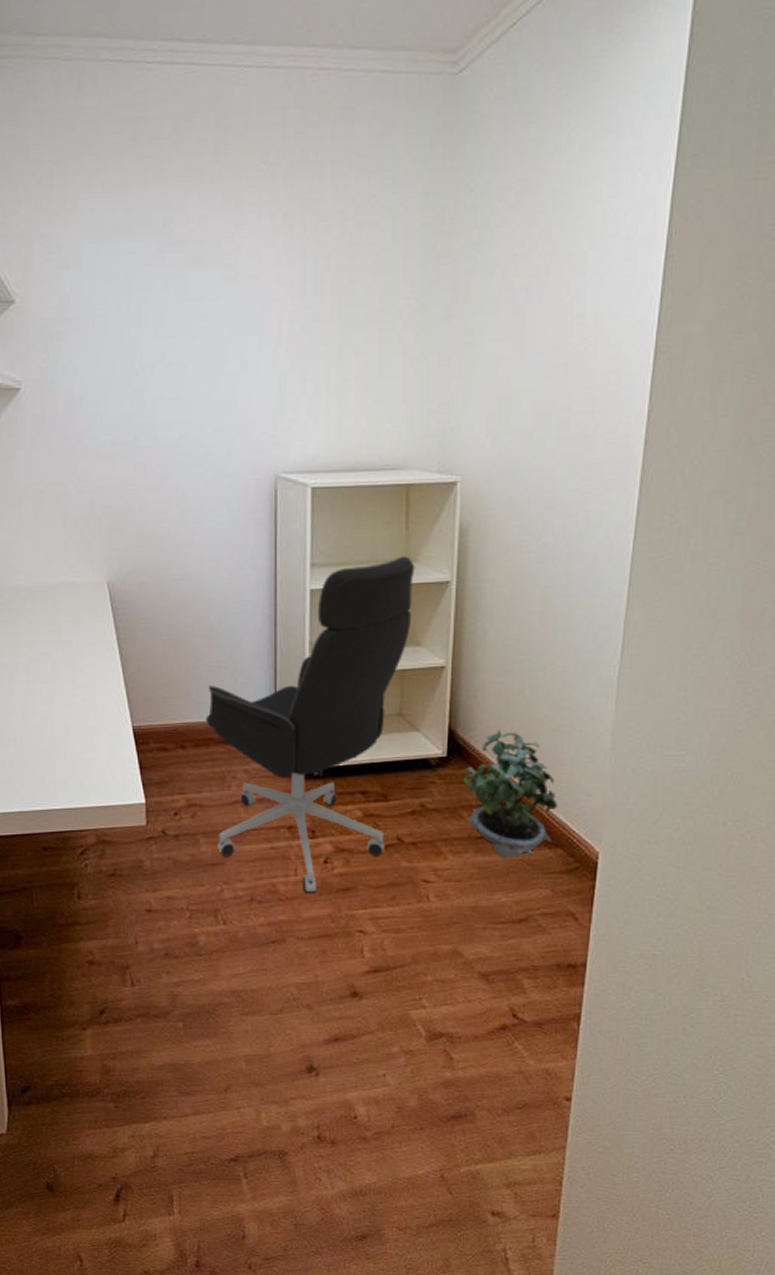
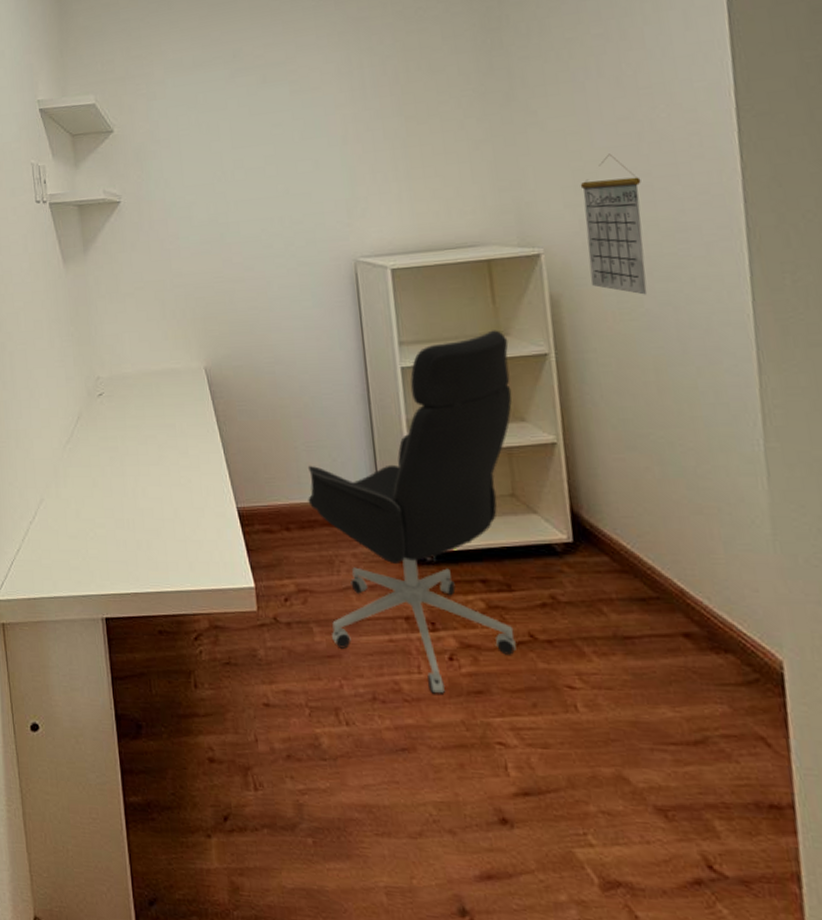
potted plant: present [464,729,558,859] -> none [596,511,720,664]
calendar: none [498,383,560,529] -> present [580,154,648,295]

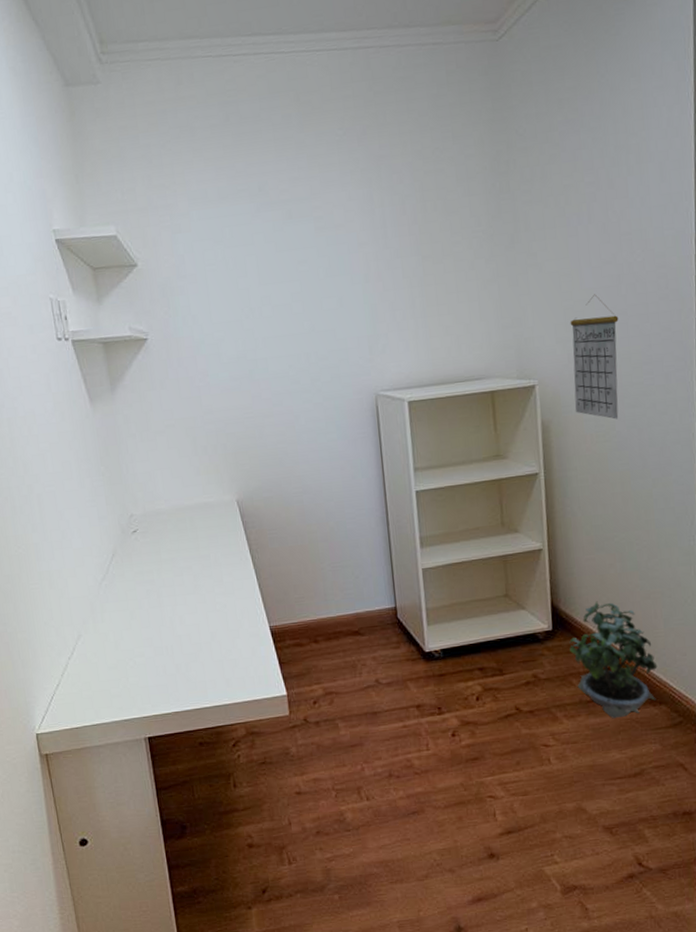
office chair: present [307,330,516,694] -> none [333,454,508,765]
potted plant: none [596,511,720,664] -> present [569,601,658,719]

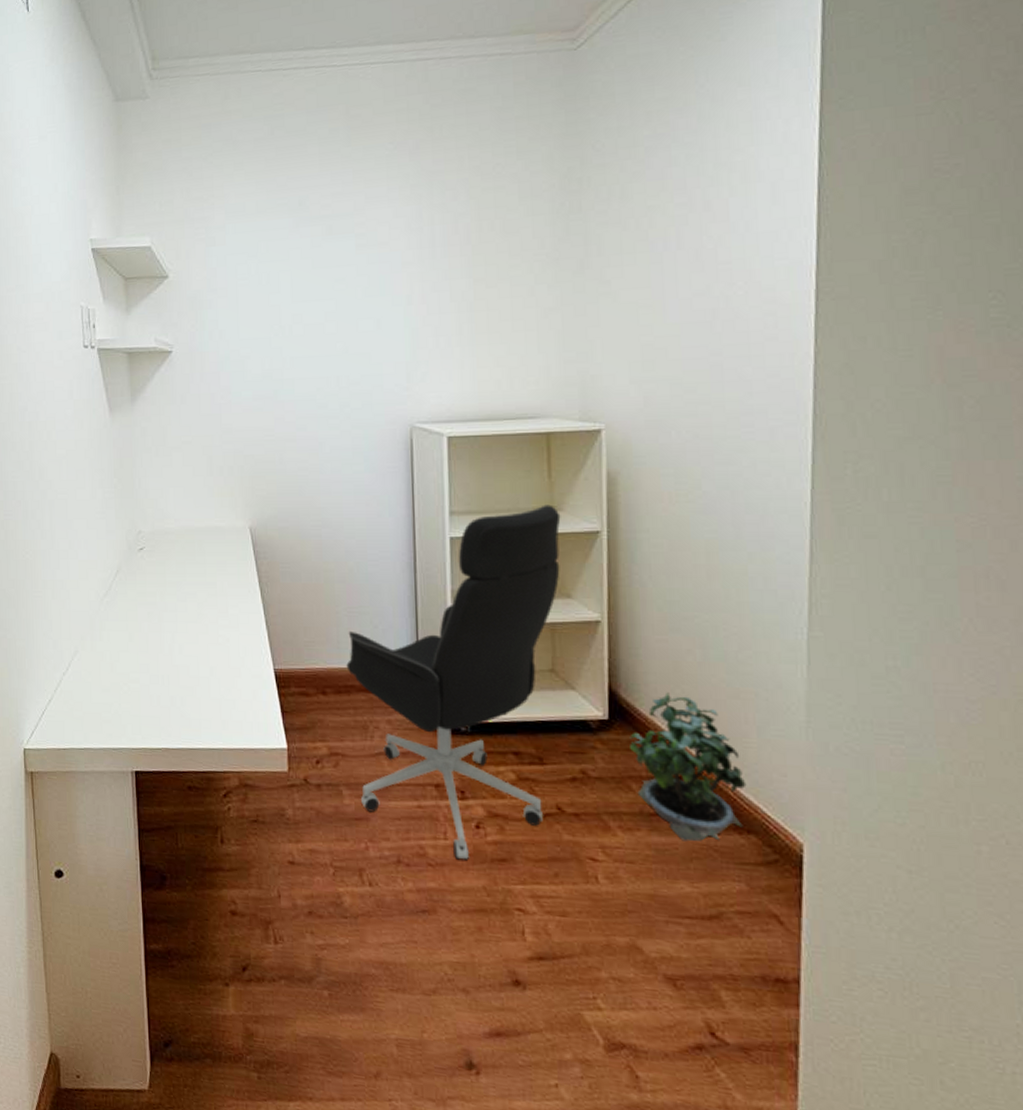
office chair: none [333,454,508,765] -> present [346,504,561,860]
calendar: present [570,294,619,420] -> none [648,330,711,477]

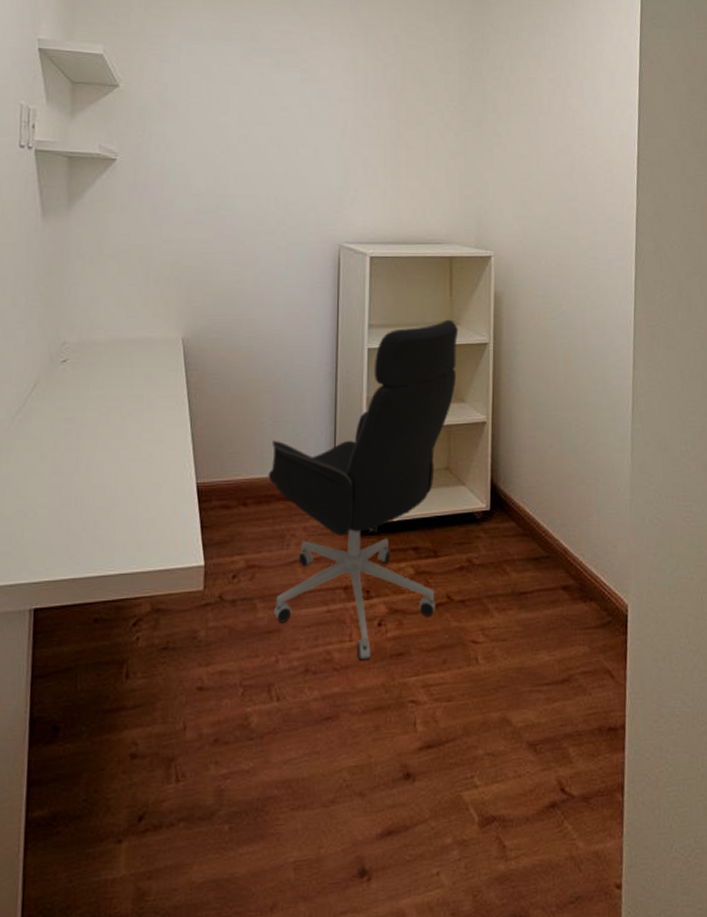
potted plant: present [629,692,747,842] -> none [506,482,590,615]

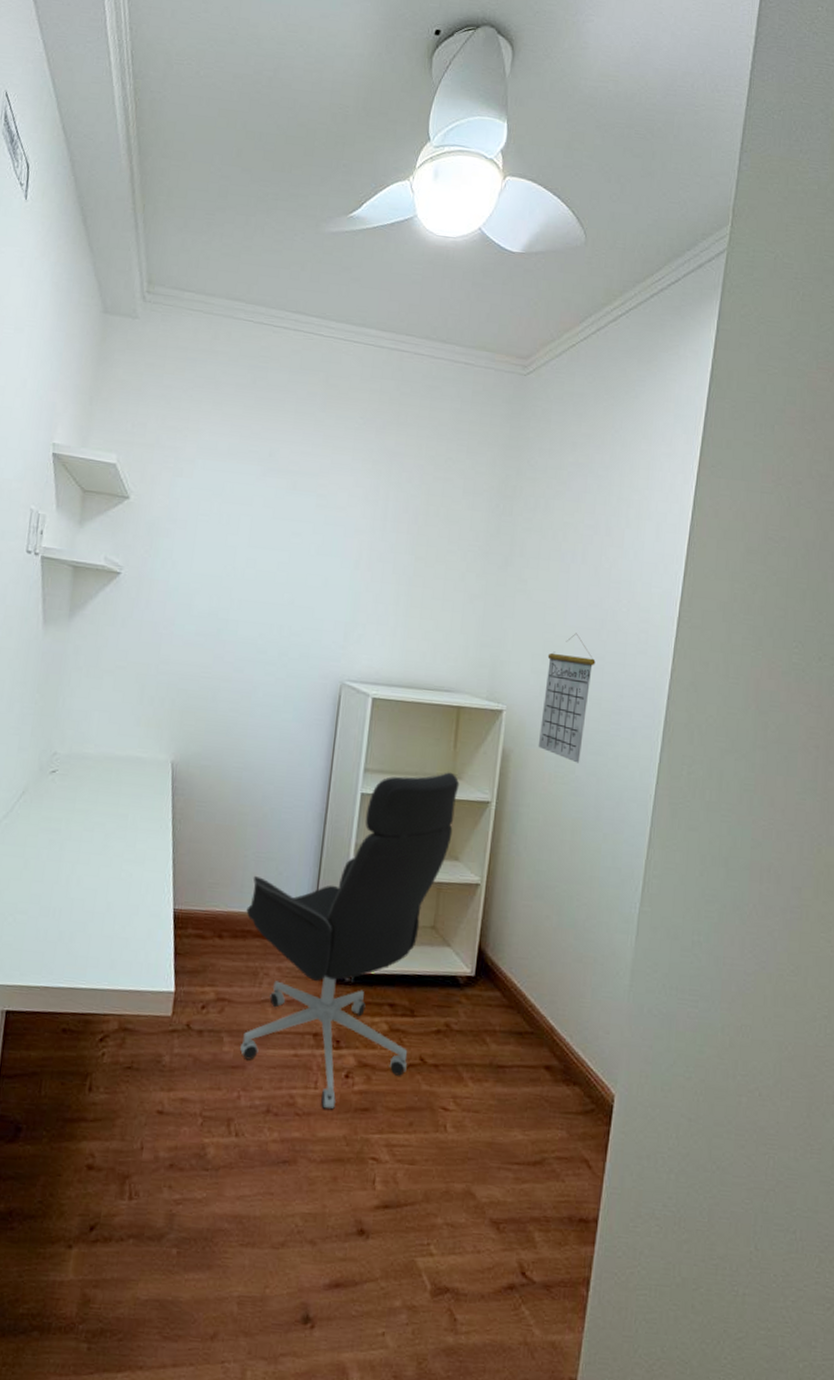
calendar: none [526,178,570,298] -> present [537,633,596,763]

